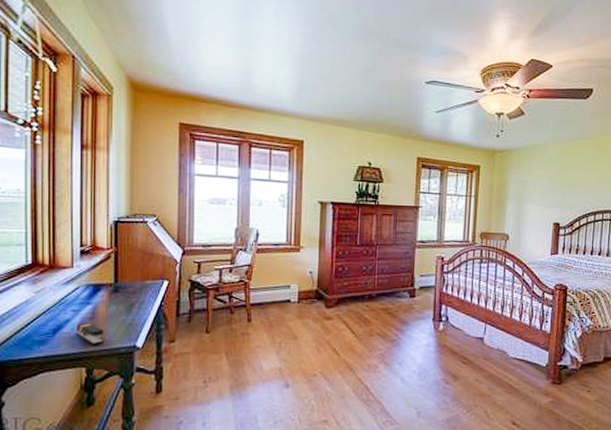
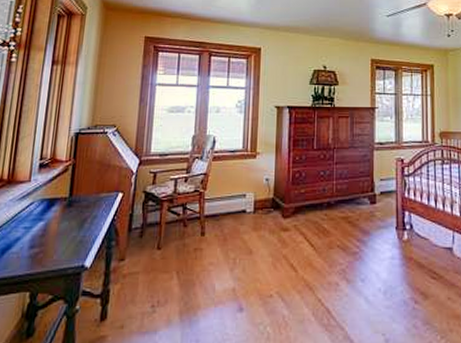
stapler: present [75,321,104,345] -> none [24,239,53,266]

